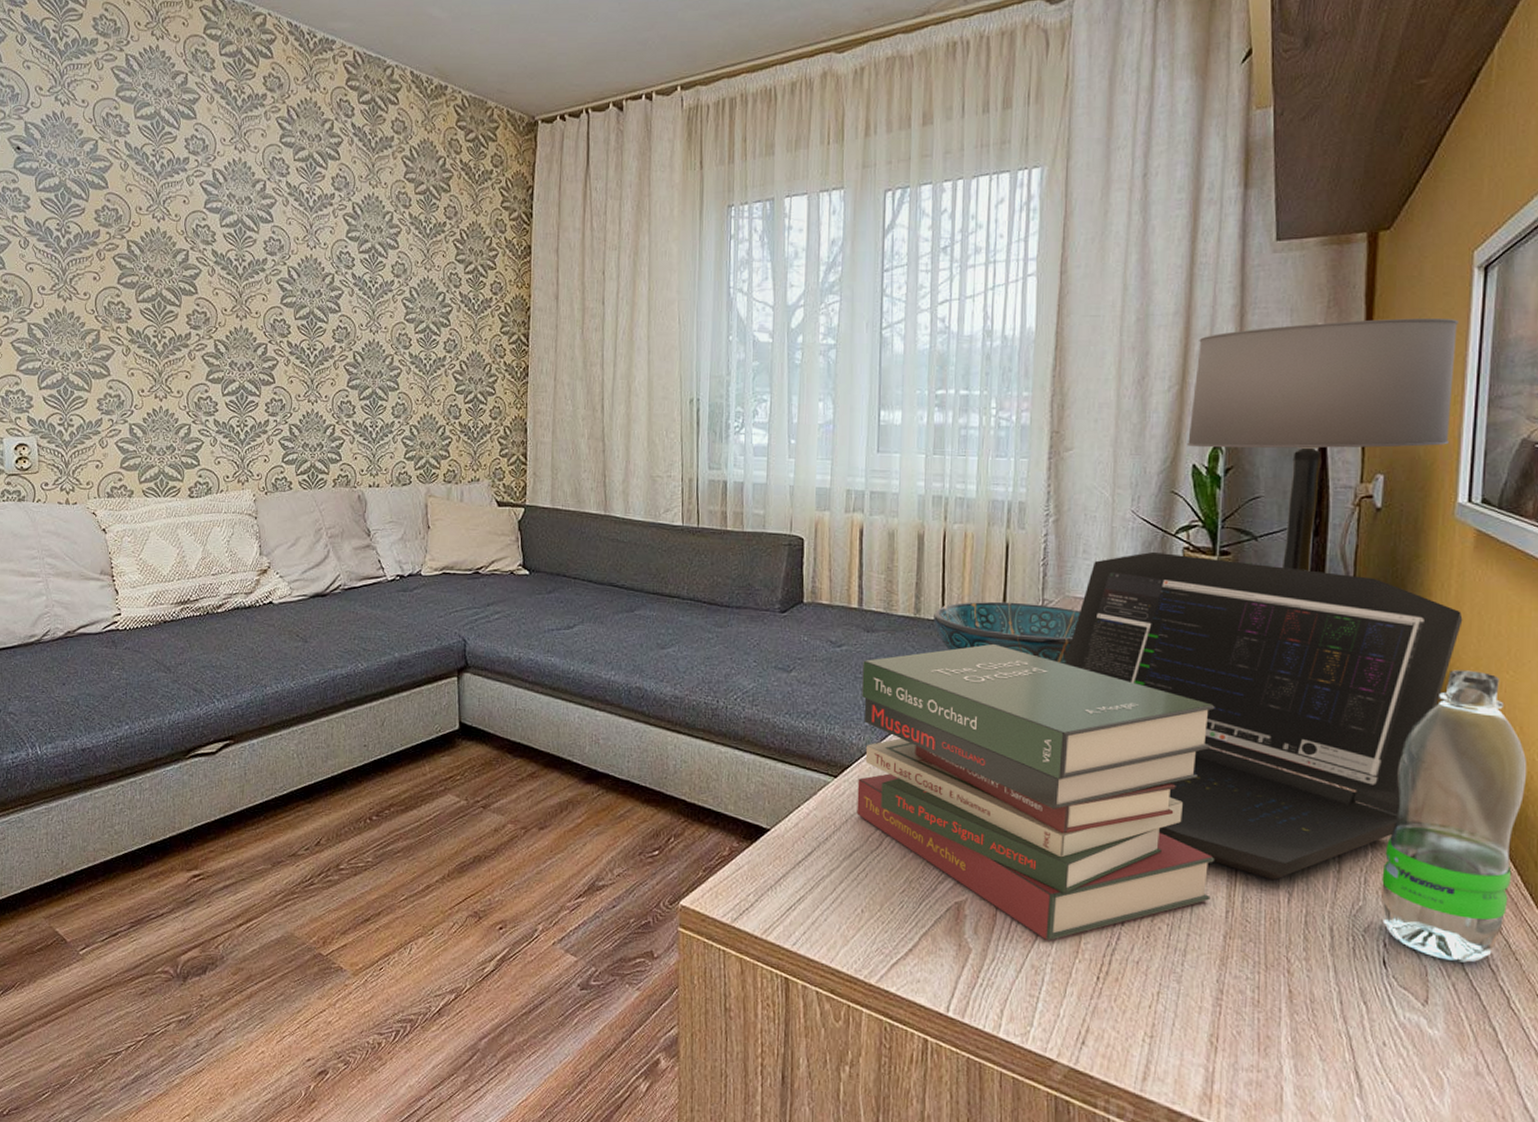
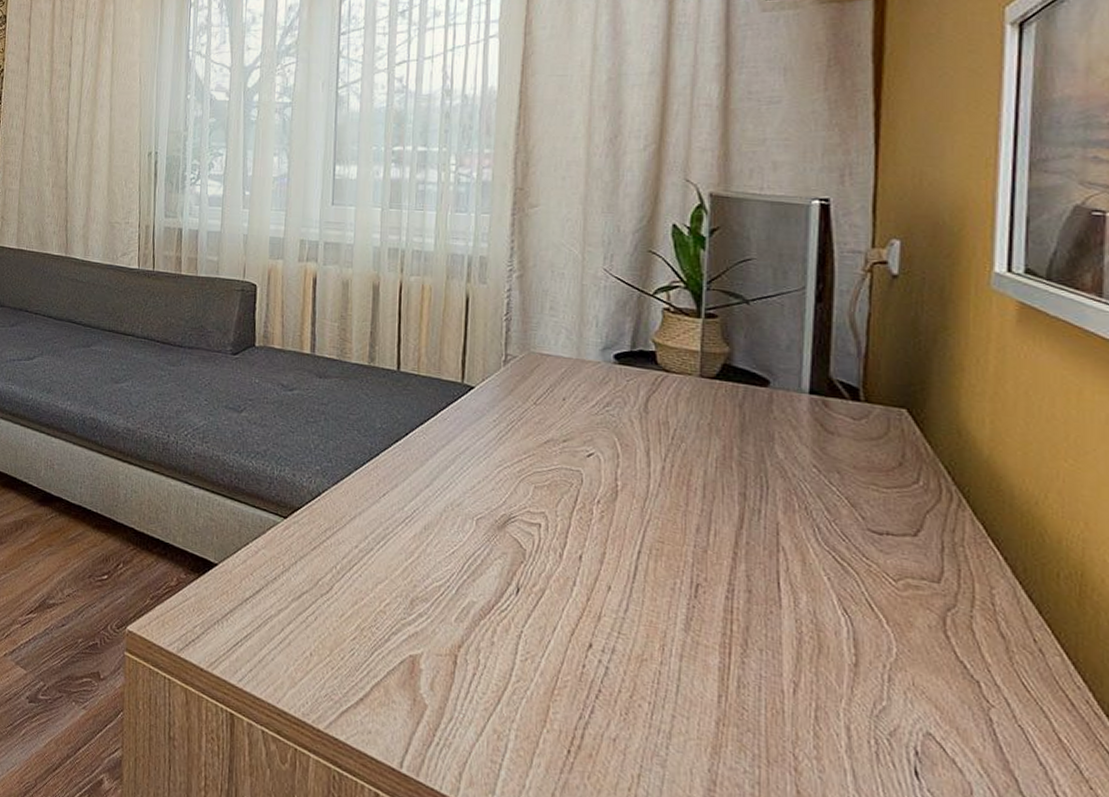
books: present [857,643,1215,940] -> none [306,396,703,706]
decorative bowl: present [934,601,1081,665] -> none [389,353,548,422]
laptop: present [1065,551,1463,881] -> none [530,311,1005,668]
table lamp: present [1186,318,1459,571] -> none [665,77,988,339]
bottle: present [1380,670,1527,963] -> none [909,453,1097,786]

